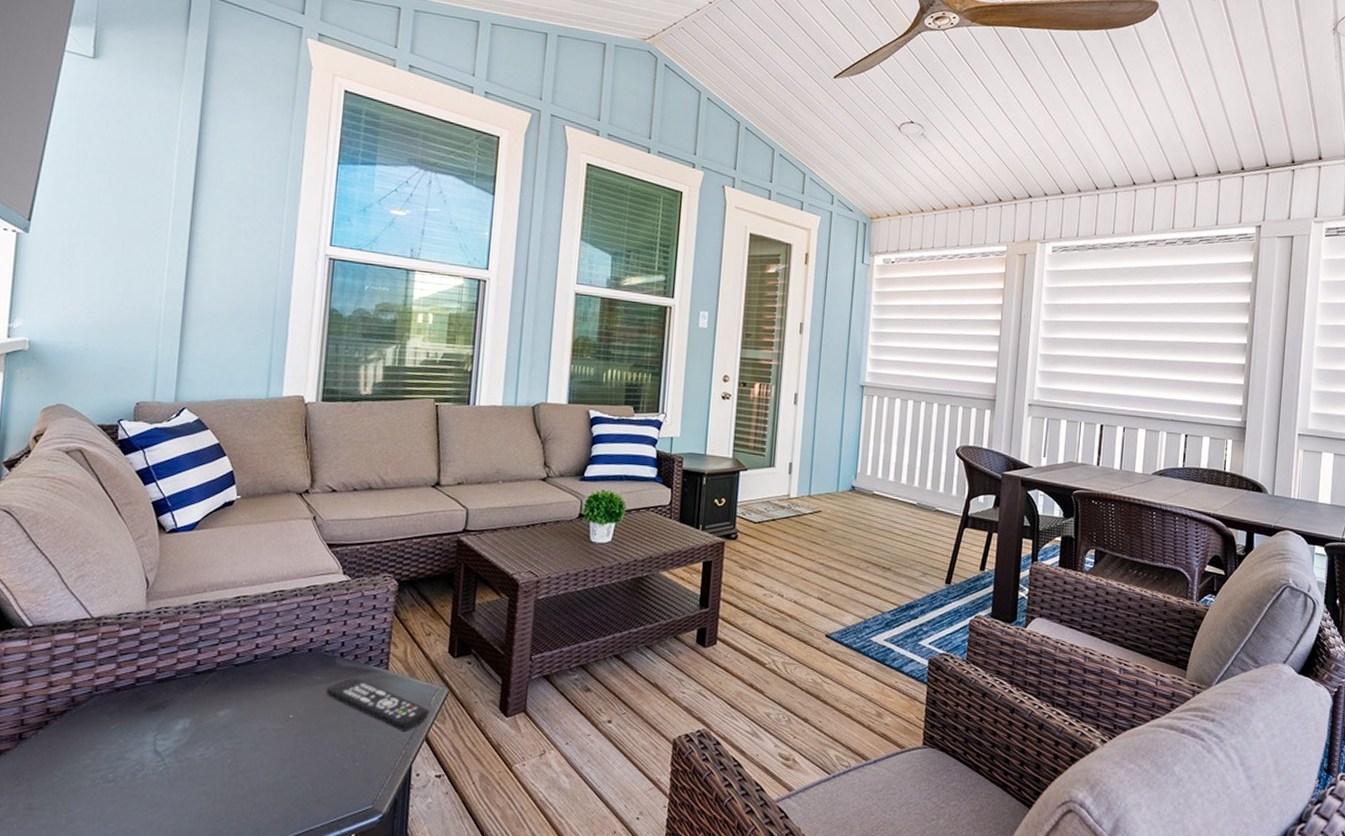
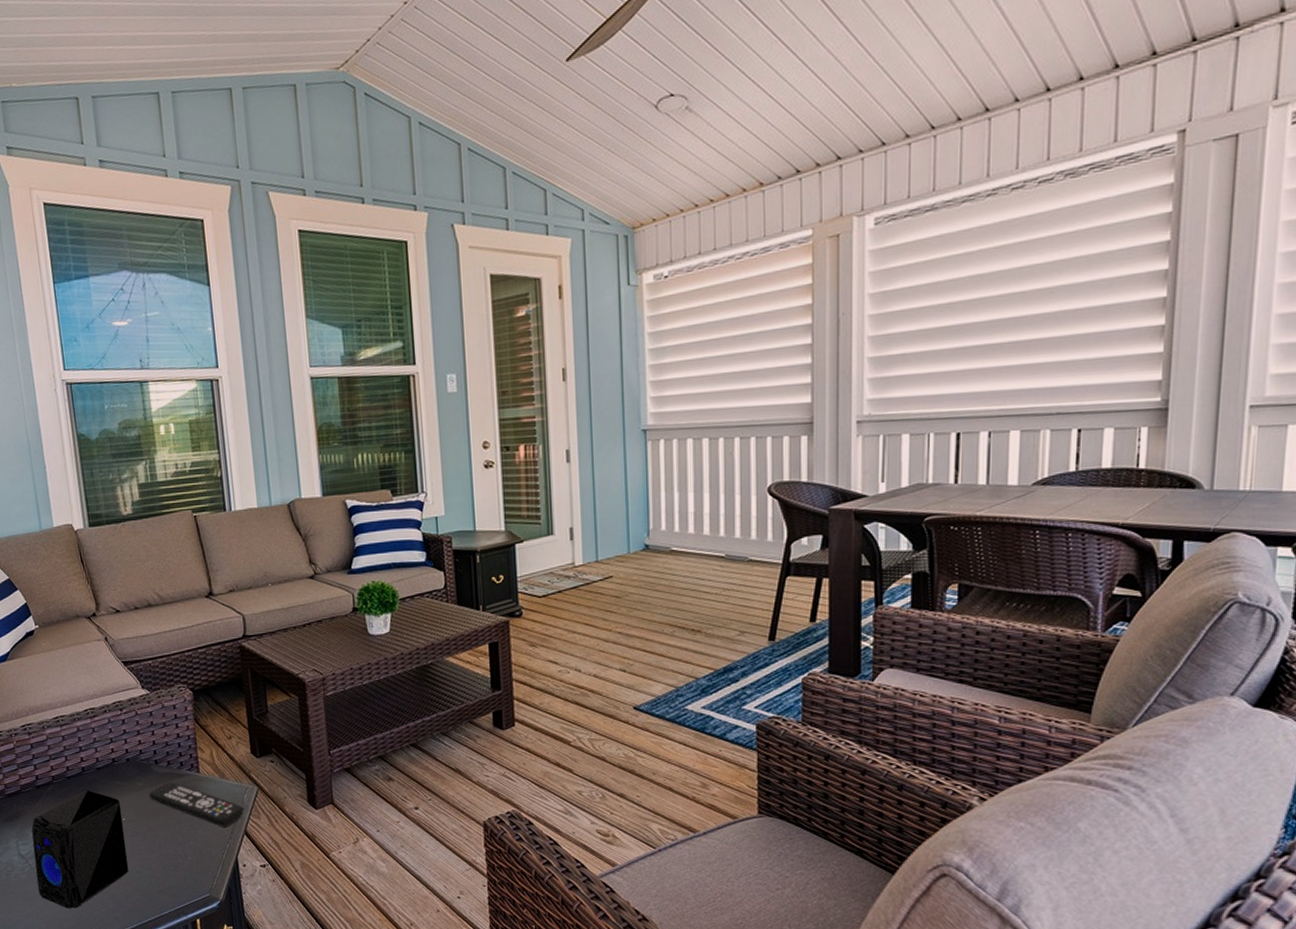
speaker: none [167,680,292,818] -> present [31,790,129,908]

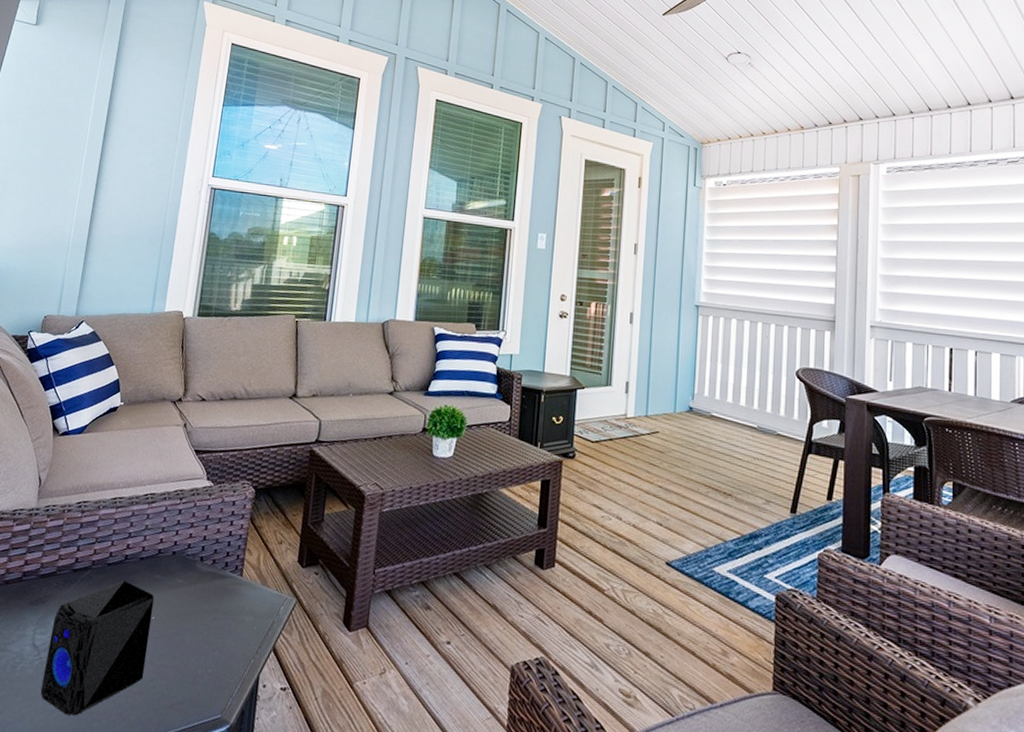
remote control: present [148,781,244,827] -> none [185,581,278,640]

